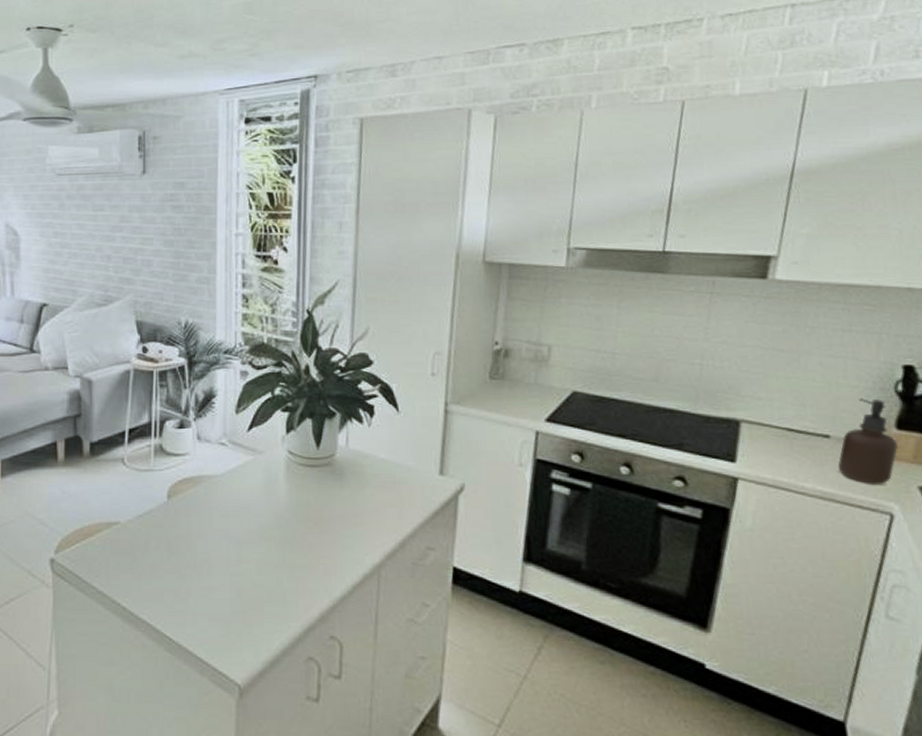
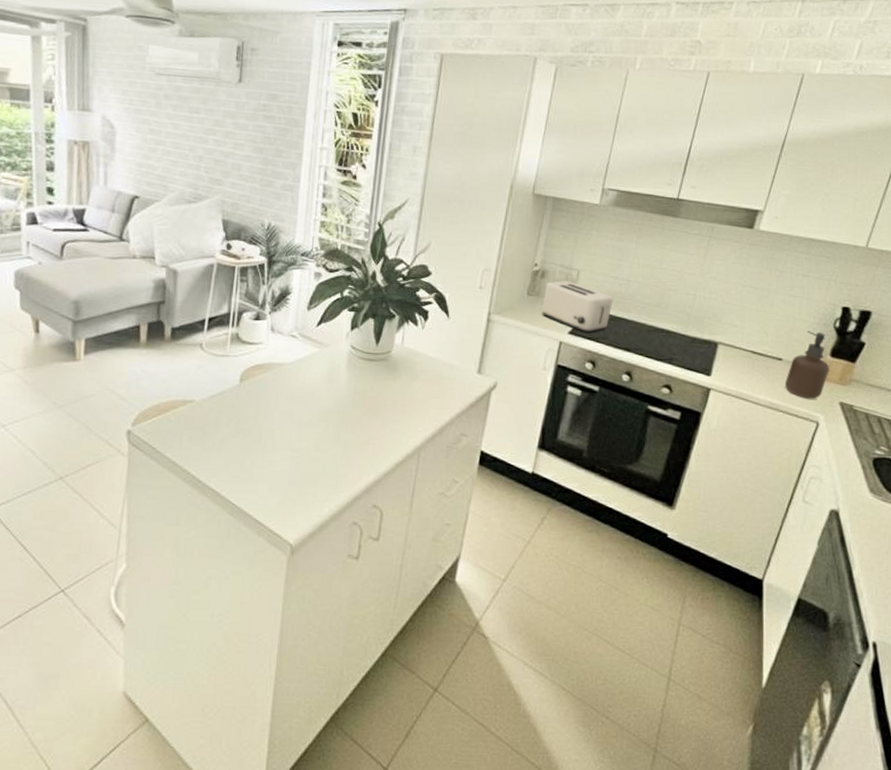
toaster: none [509,359,597,419] -> present [542,280,613,334]

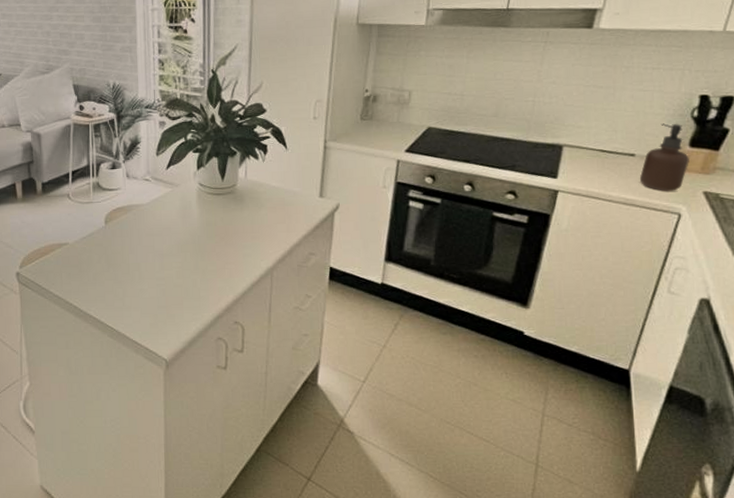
toaster: present [542,280,613,334] -> none [376,102,448,150]

